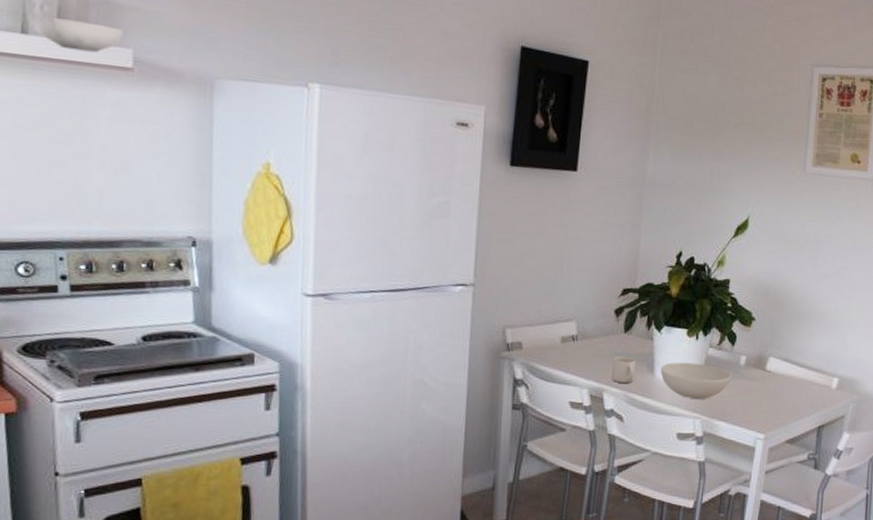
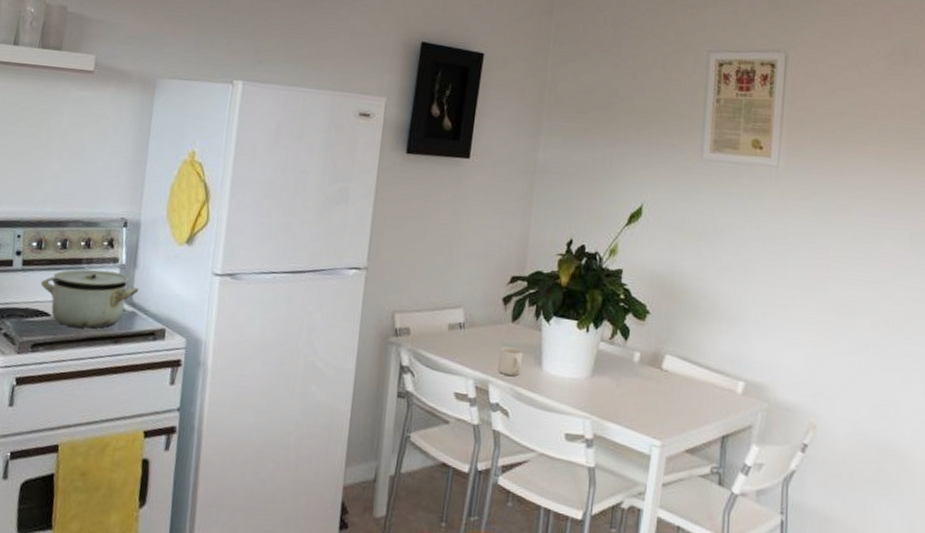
bowl: present [33,18,125,53] -> none [23,31,91,59]
saucepan: none [96,293,219,357] -> present [40,269,139,329]
bowl: present [660,362,732,399] -> none [548,356,625,398]

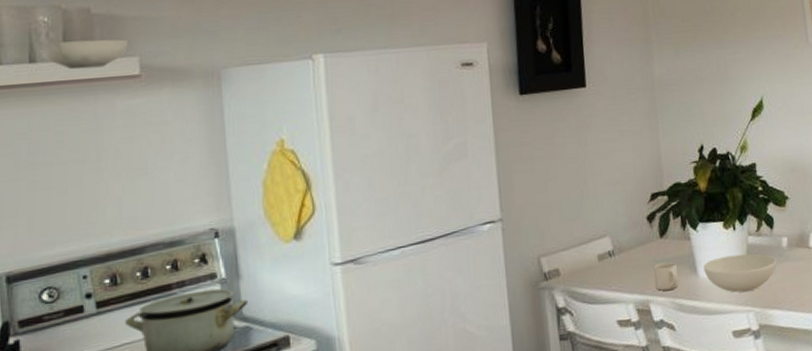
bowl: none [23,31,91,59] -> present [41,39,129,70]
bowl: none [548,356,625,398] -> present [703,253,777,293]

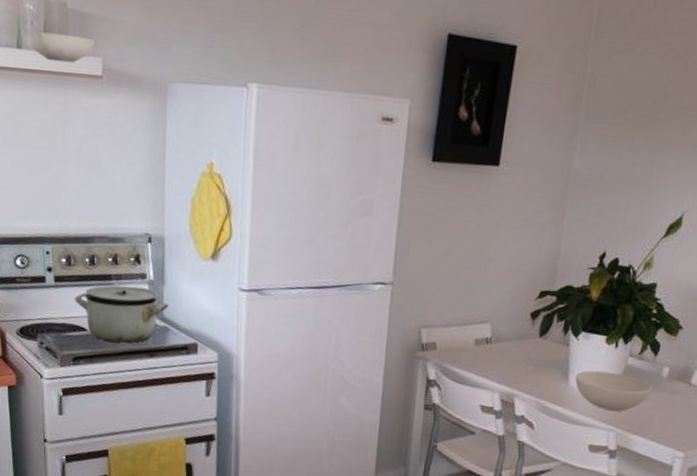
cup: present [653,261,680,291] -> none [524,361,551,390]

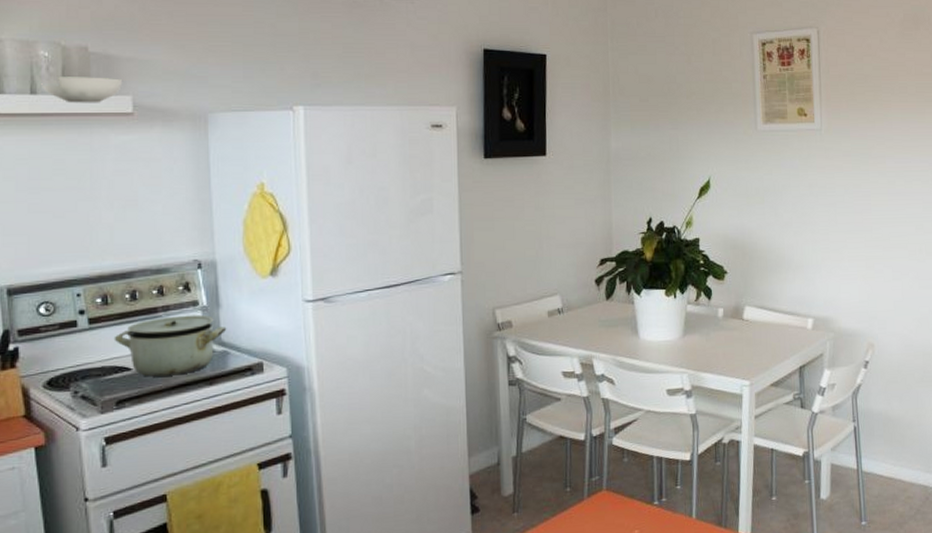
bowl: present [575,370,653,411] -> none [644,320,712,355]

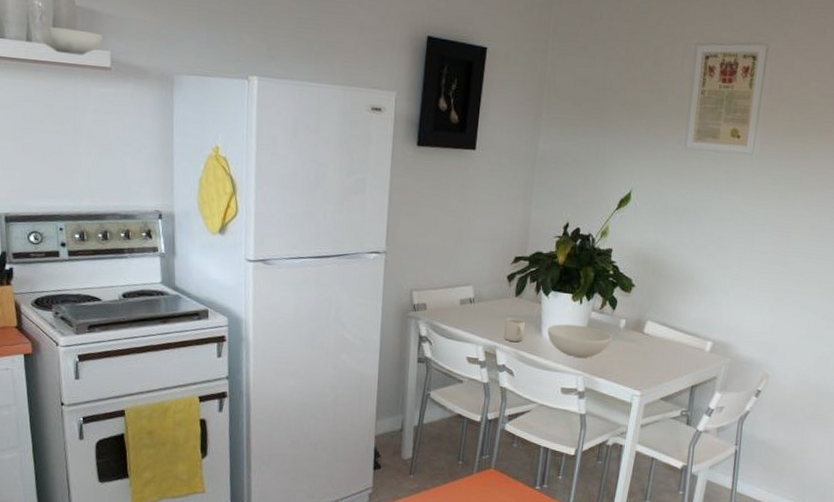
saucepan: present [114,314,227,377] -> none [88,258,180,311]
cup: none [598,322,621,348] -> present [504,318,526,342]
bowl: none [644,320,712,355] -> present [547,324,613,358]

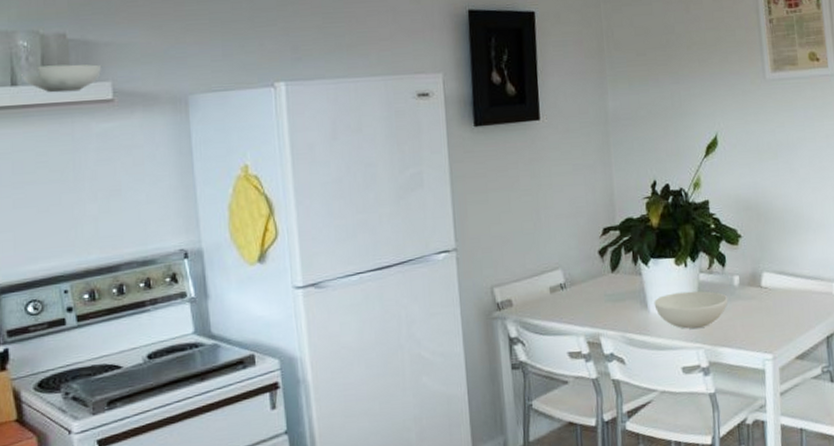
cup: present [504,318,526,342] -> none [604,296,630,325]

